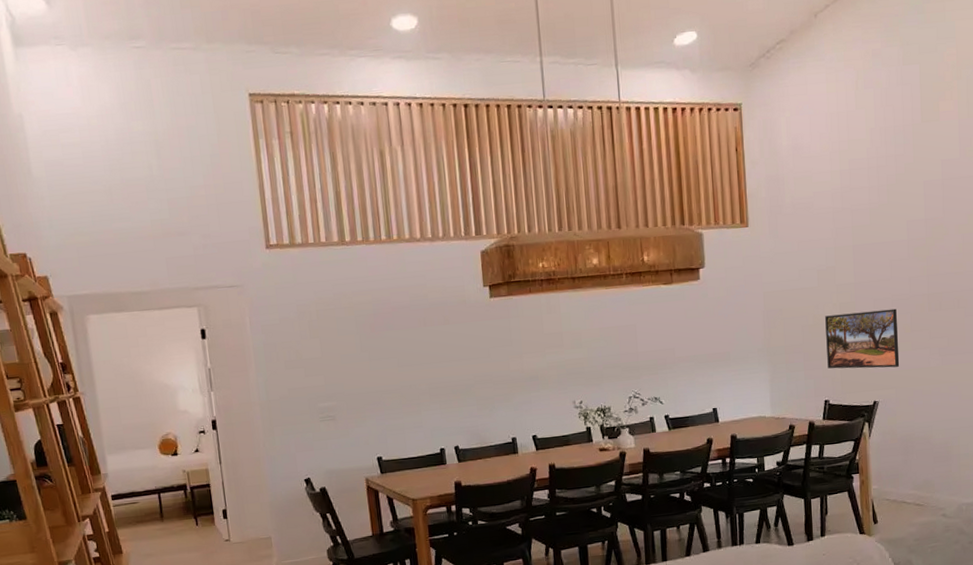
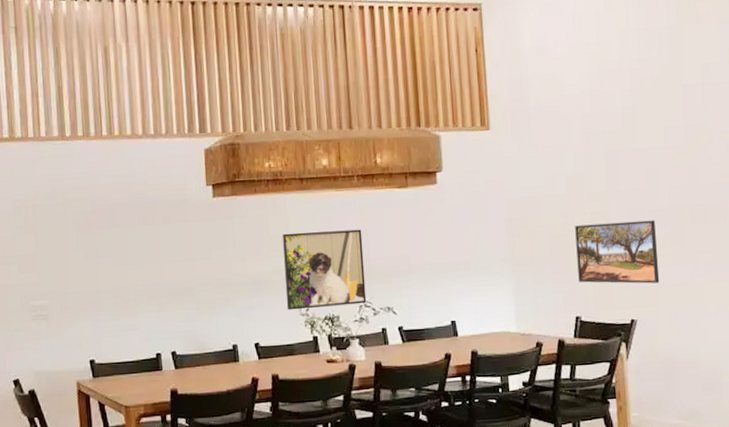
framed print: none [557,325,636,404] -> present [282,229,367,310]

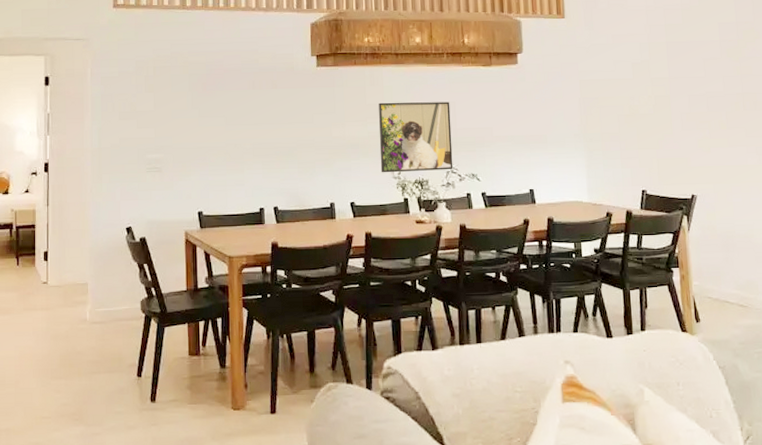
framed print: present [575,220,660,284] -> none [640,105,717,163]

